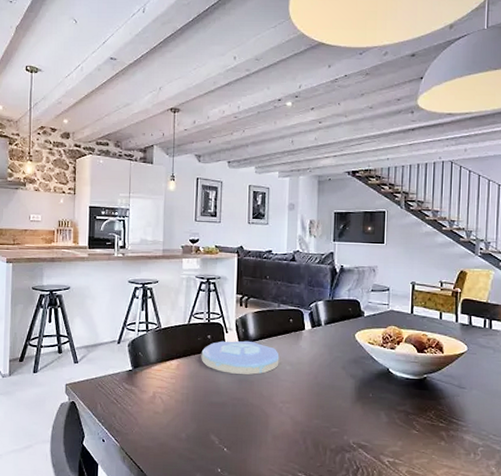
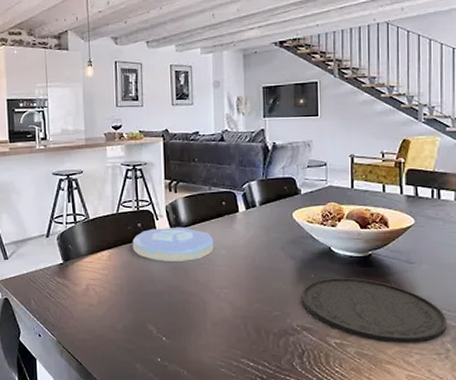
plate: none [360,398,492,465] -> present [302,278,447,343]

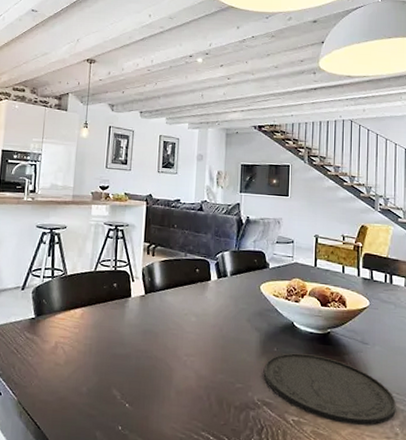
plate: present [132,226,214,261] -> none [106,289,185,326]

